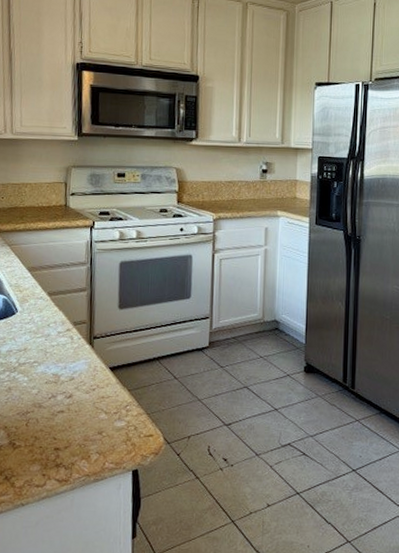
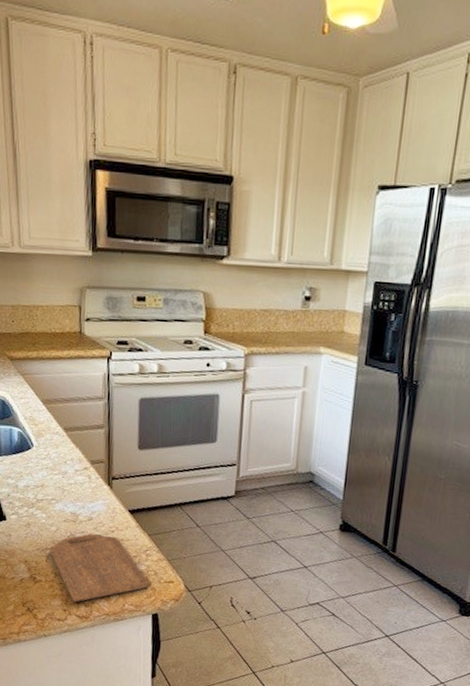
cutting board: none [30,393,129,466] -> present [49,533,149,603]

